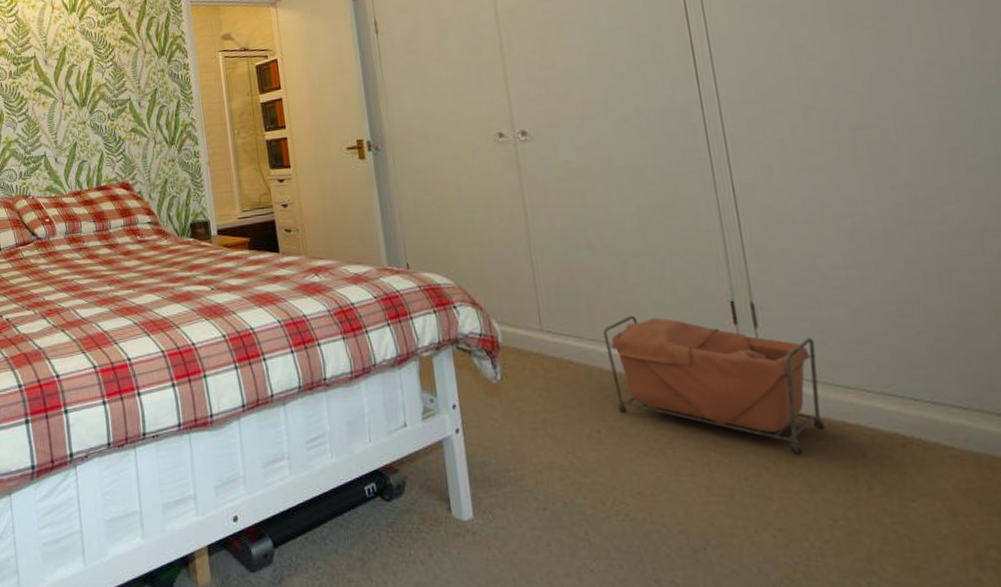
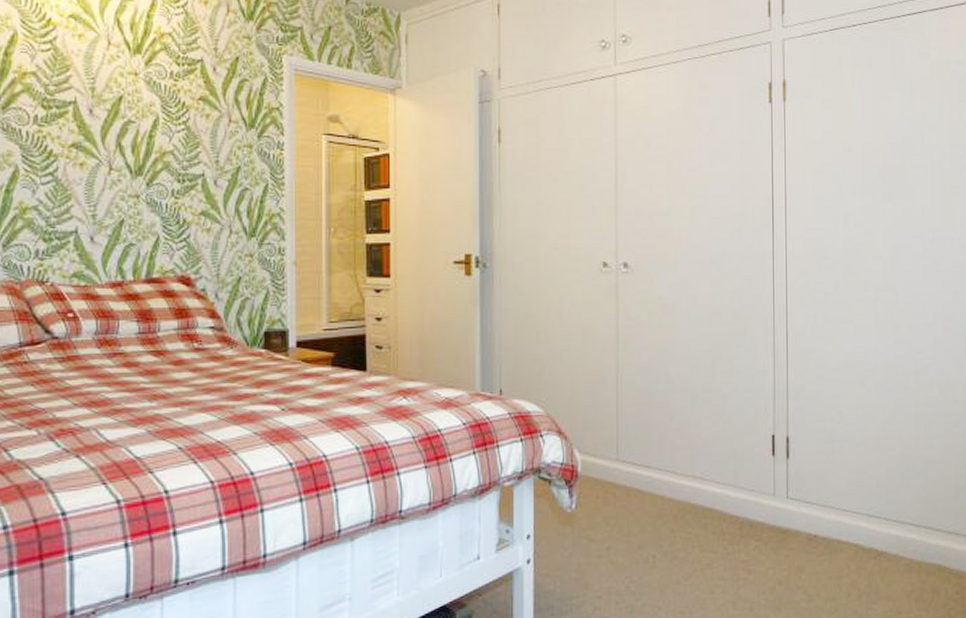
laundry basket: present [603,316,826,456] -> none [670,447,827,570]

